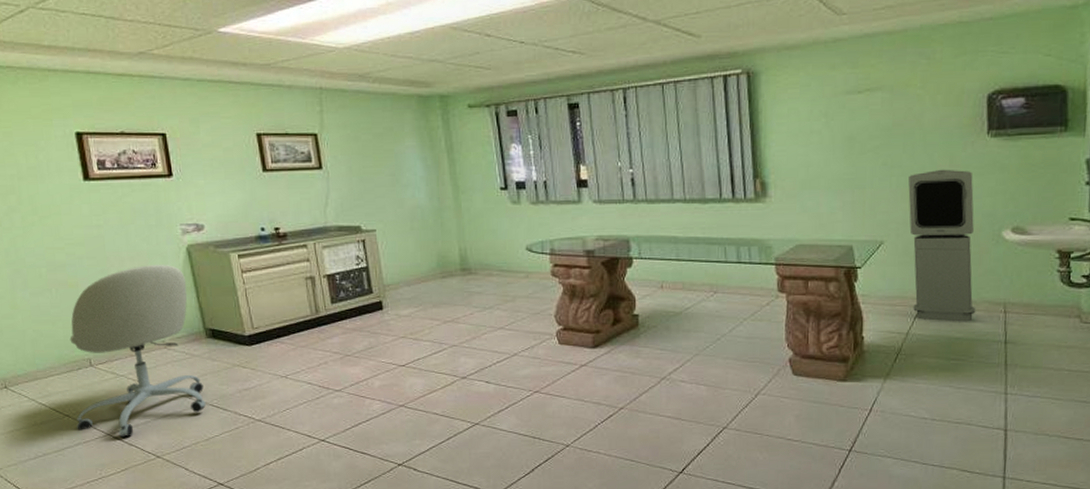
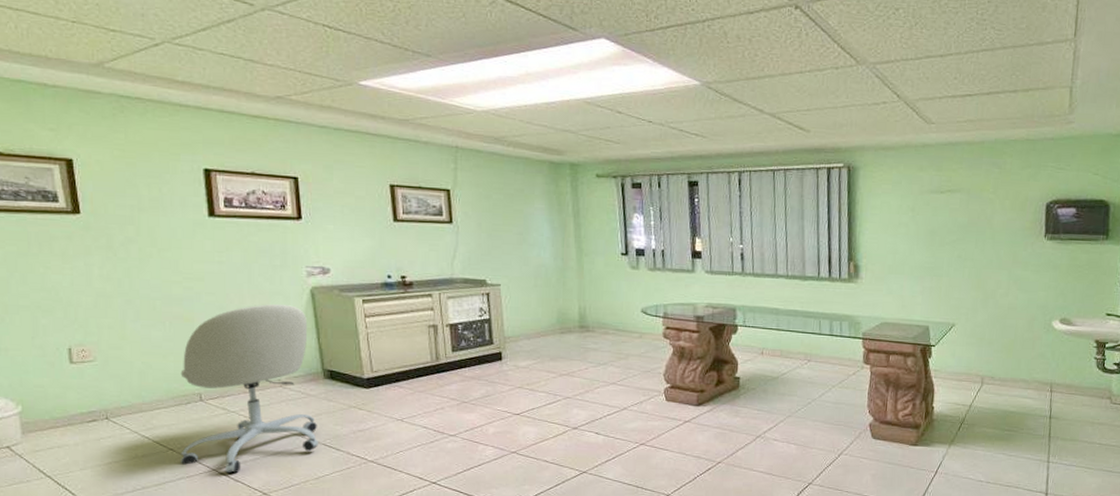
air purifier: present [908,169,976,322] -> none [976,264,1031,398]

